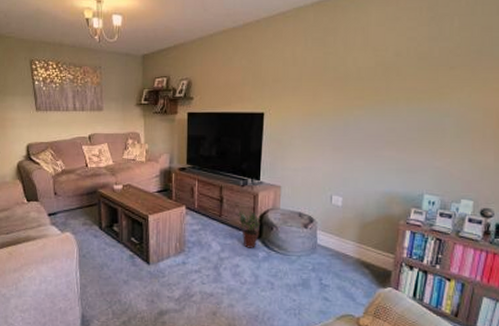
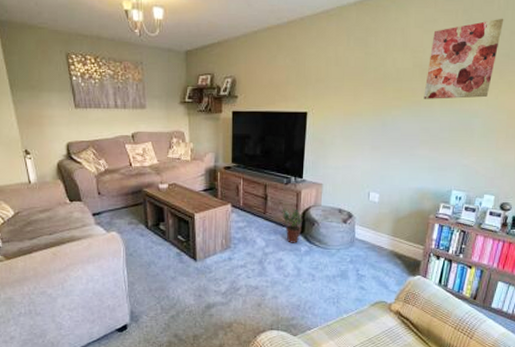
wall art: none [388,14,474,98] -> present [424,18,504,99]

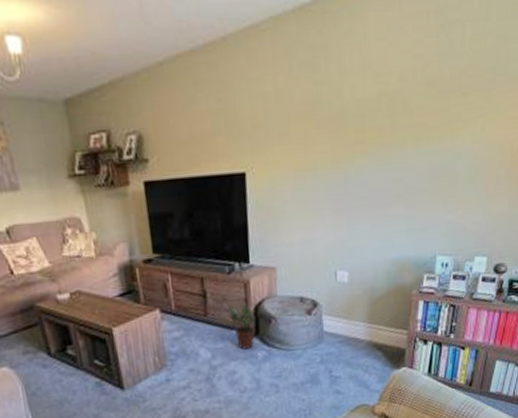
wall art: present [424,18,504,99] -> none [393,18,488,140]

